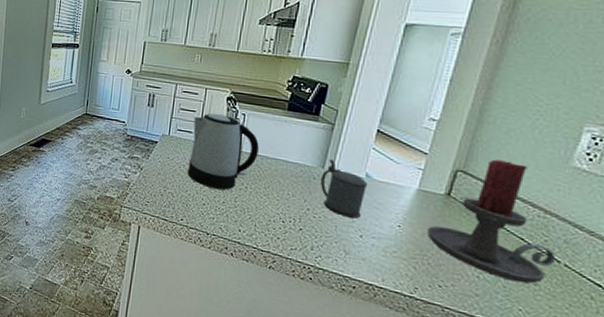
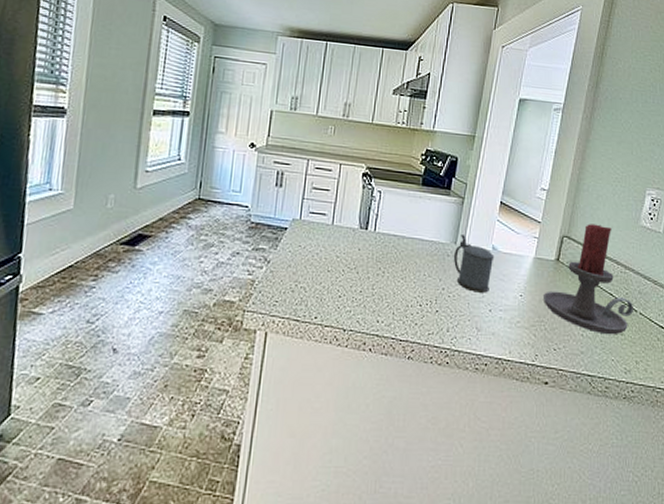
kettle: present [187,113,259,190] -> none [320,191,395,278]

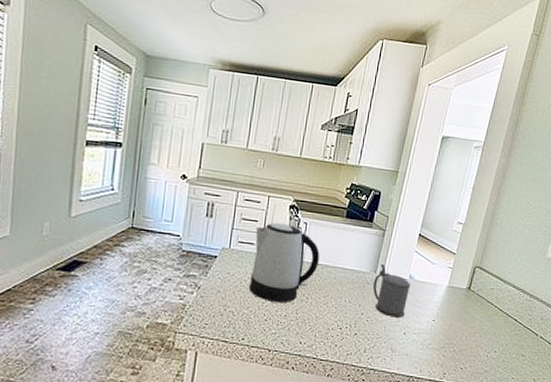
kettle: none [320,191,395,278] -> present [248,222,320,303]
candle holder: present [542,224,634,335] -> none [453,255,536,356]

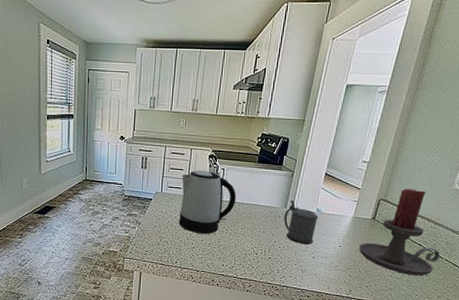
candle holder: none [453,255,536,356] -> present [358,189,441,276]

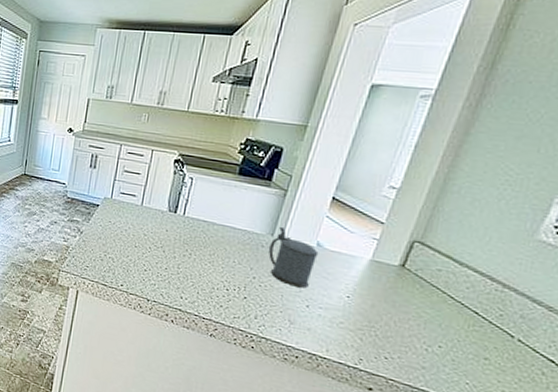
kettle: present [178,170,236,234] -> none [128,176,206,256]
candle holder: present [358,189,441,276] -> none [376,230,510,358]

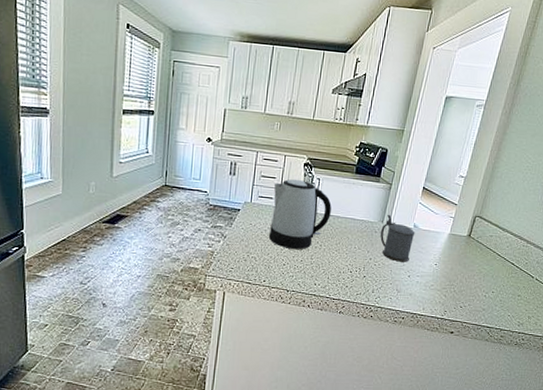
kettle: none [128,176,206,256] -> present [268,179,332,250]

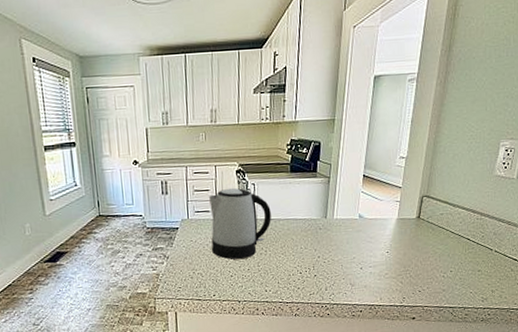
beer stein: present [380,214,415,262] -> none [326,208,362,256]

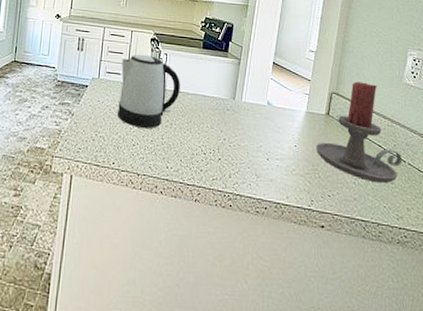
candle holder: none [406,180,490,273] -> present [315,81,403,184]

